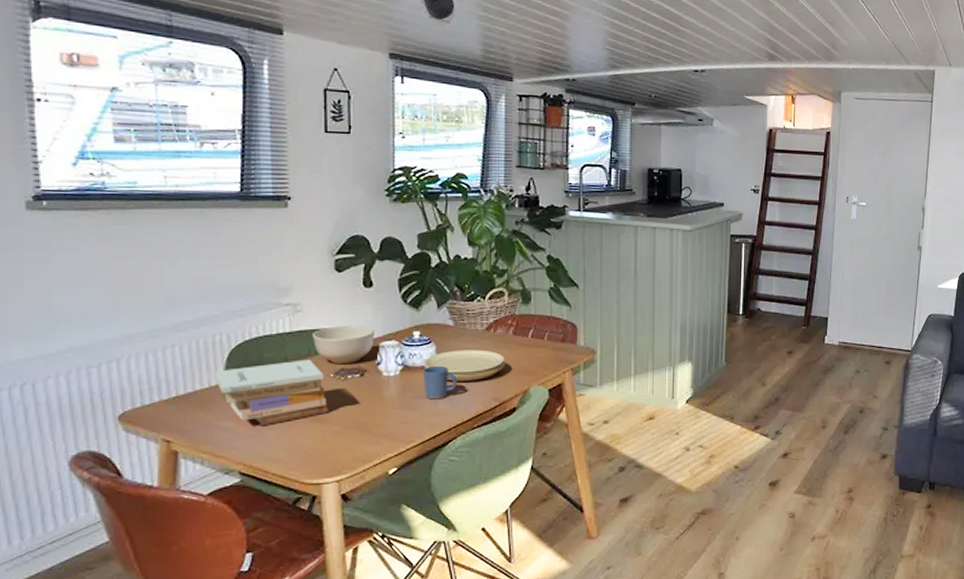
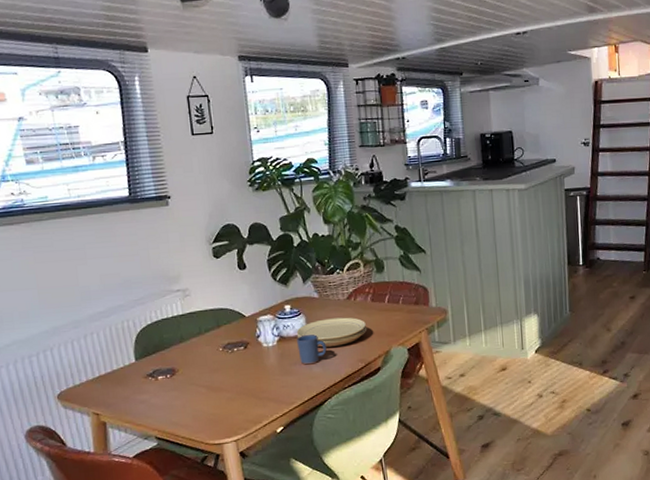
books: present [214,359,329,426] -> none [126,337,222,397]
bowl: present [313,325,375,365] -> none [201,303,253,340]

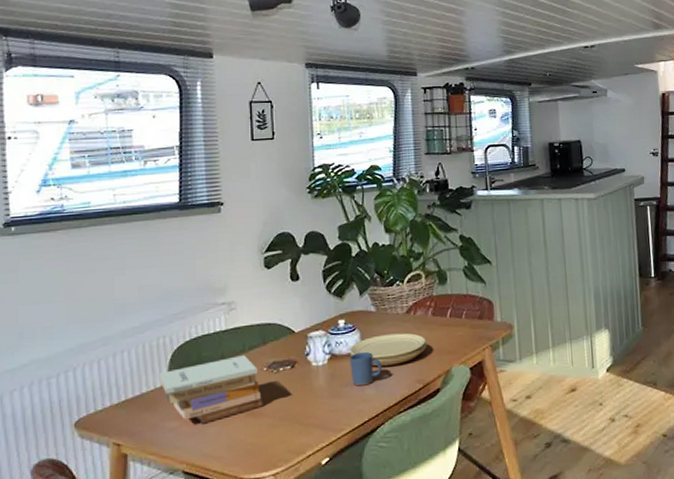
books: none [126,337,222,397] -> present [159,355,264,424]

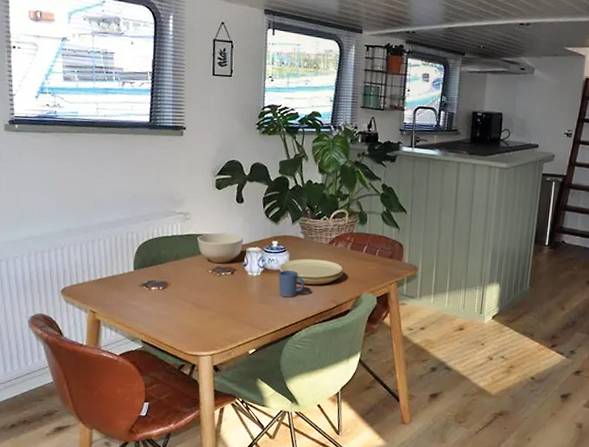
books: present [159,355,264,424] -> none [126,257,208,307]
bowl: none [246,318,303,358] -> present [197,232,243,264]

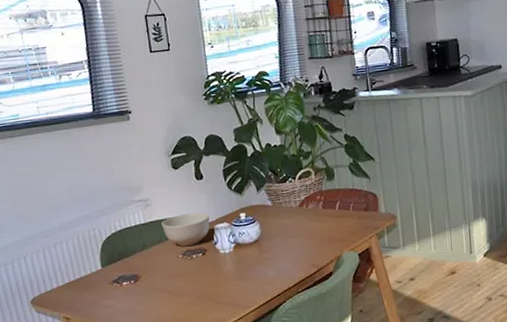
mug: present [278,270,305,298] -> none [252,241,281,271]
plate: present [279,258,344,285] -> none [251,224,319,254]

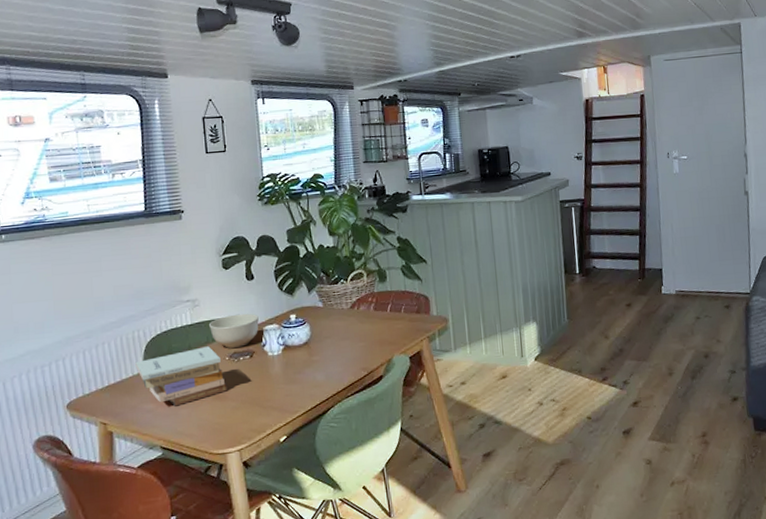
books: none [93,244,182,302] -> present [135,346,228,406]

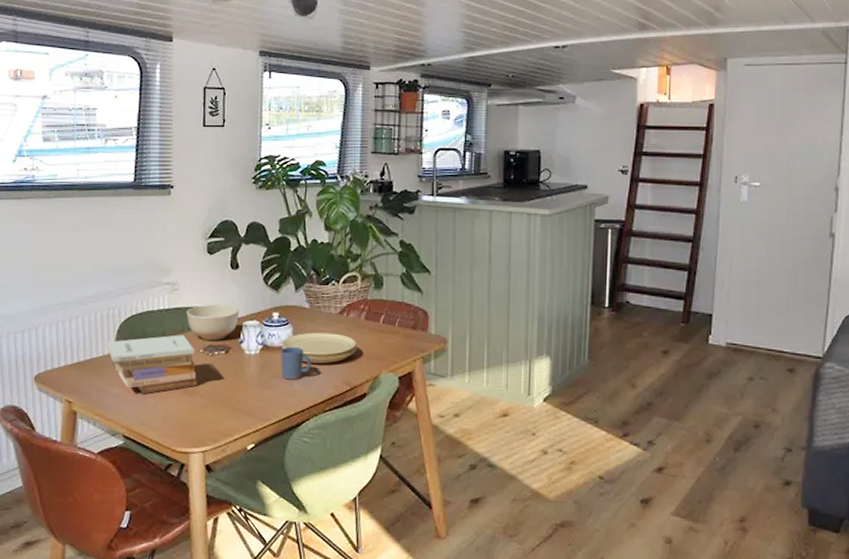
plate: none [301,326,370,356] -> present [281,332,357,364]
mug: none [301,343,330,374] -> present [280,347,311,380]

